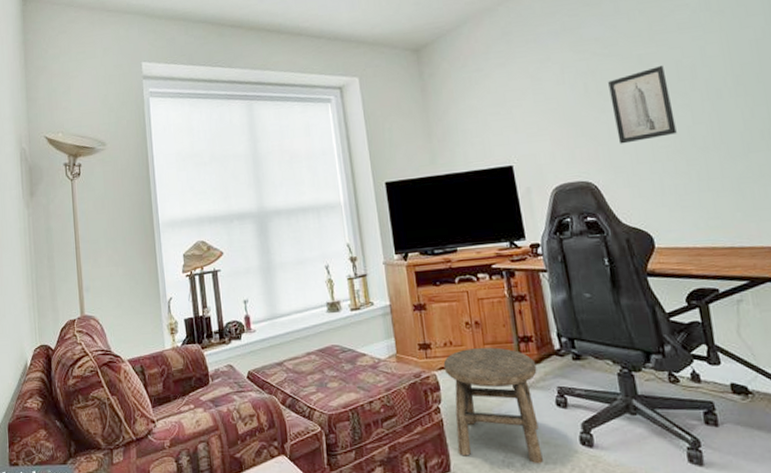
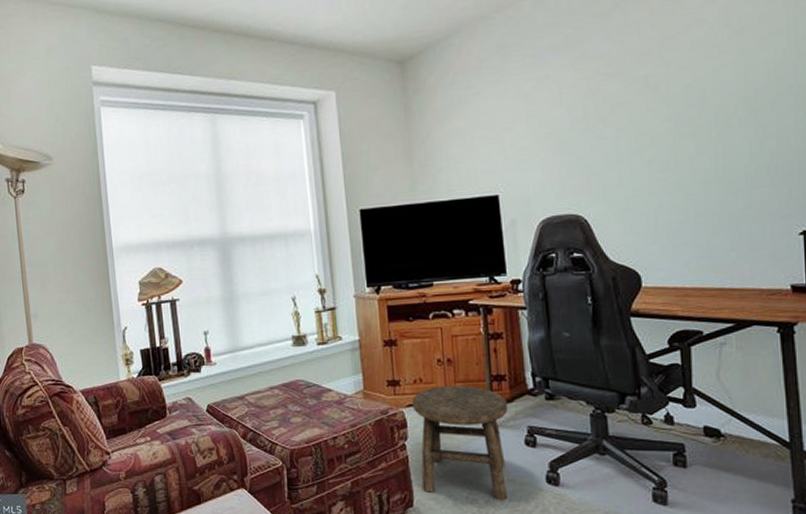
wall art: present [608,66,677,144] -> none [609,89,678,175]

